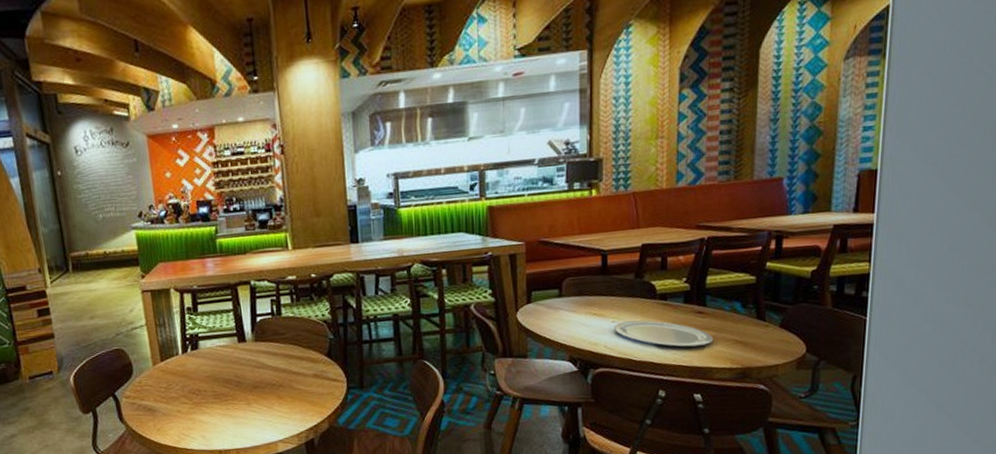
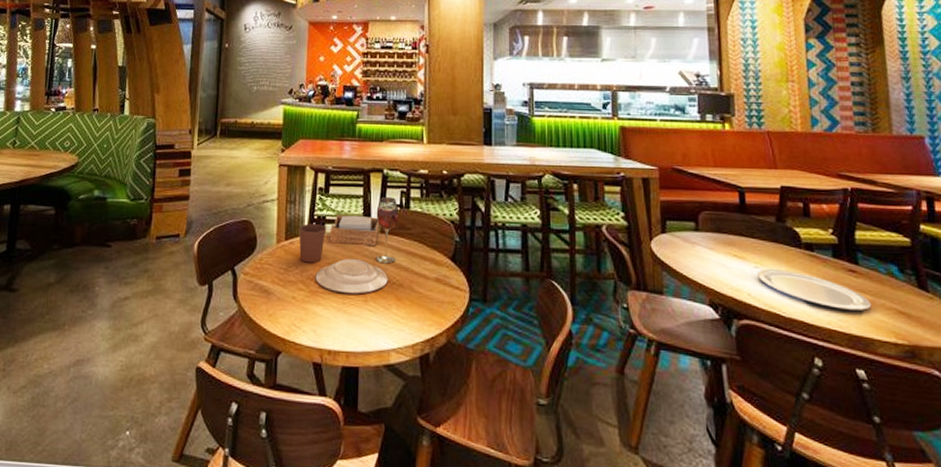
dixie cup: none [173,342,201,379] -> present [299,224,327,263]
plate: none [196,368,268,401] -> present [315,258,388,294]
napkin holder: none [204,327,254,358] -> present [329,214,380,247]
wineglass: none [248,307,272,369] -> present [376,197,399,264]

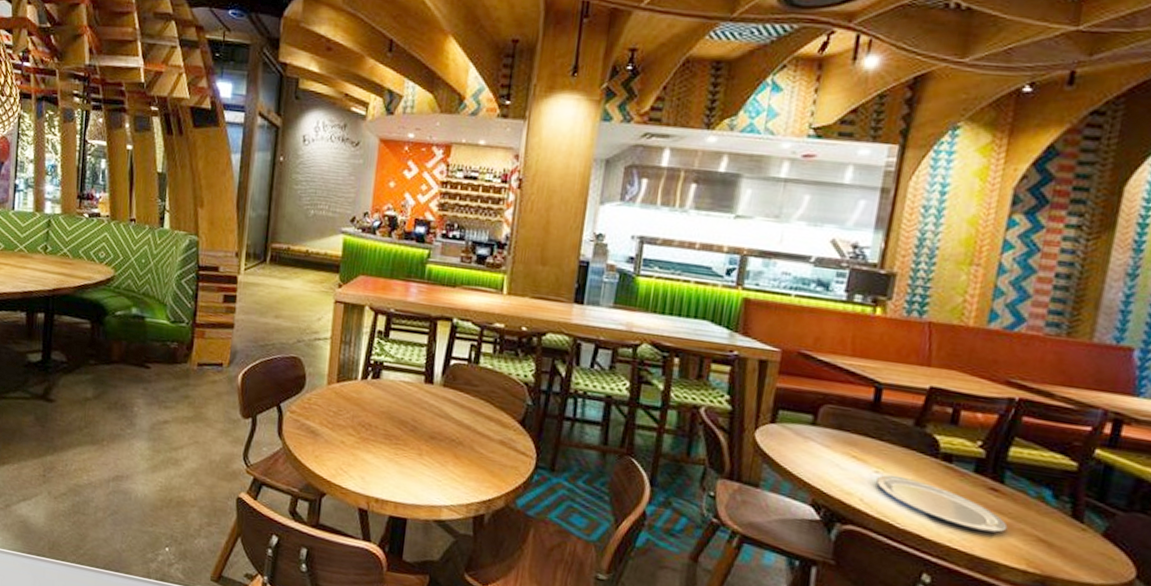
dixie cup: present [299,224,327,263] -> none [351,367,384,410]
plate: present [315,258,388,294] -> none [367,408,447,447]
napkin holder: present [329,214,380,247] -> none [385,361,443,400]
wineglass: present [376,197,399,264] -> none [436,348,467,420]

